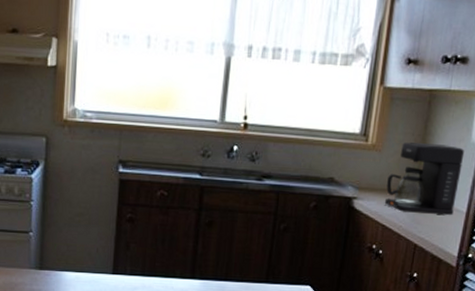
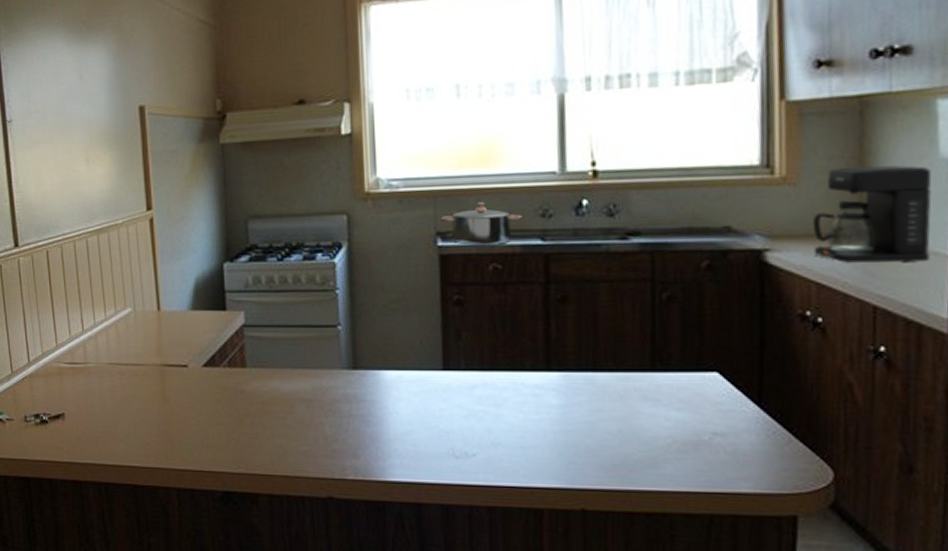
cooking pot: none [123,139,188,176] -> present [439,202,523,247]

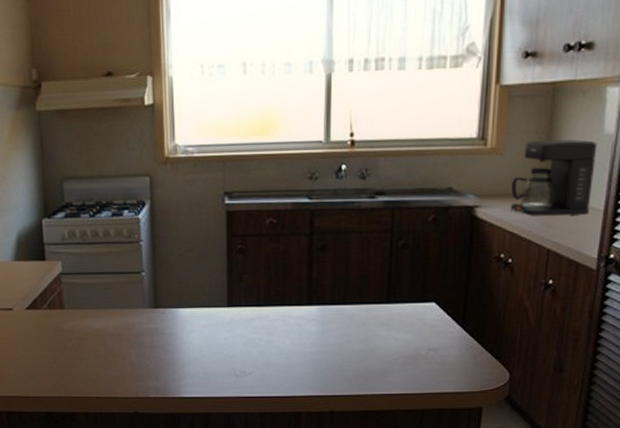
cooking pot: present [439,202,523,247] -> none [227,166,294,204]

